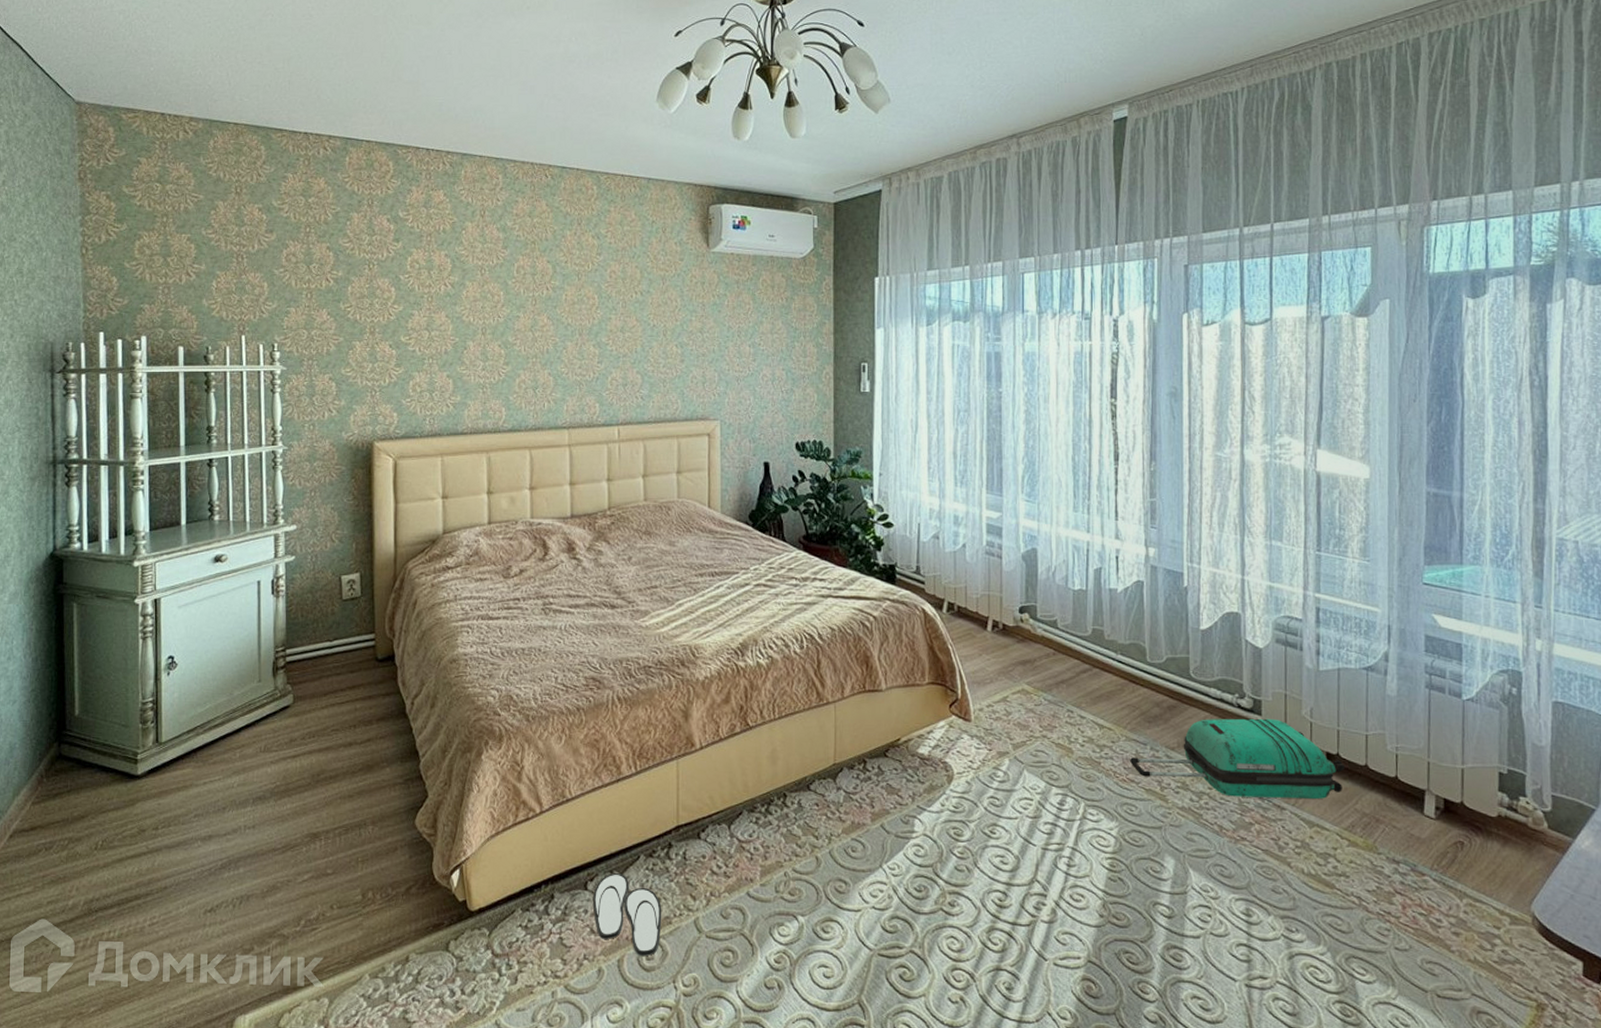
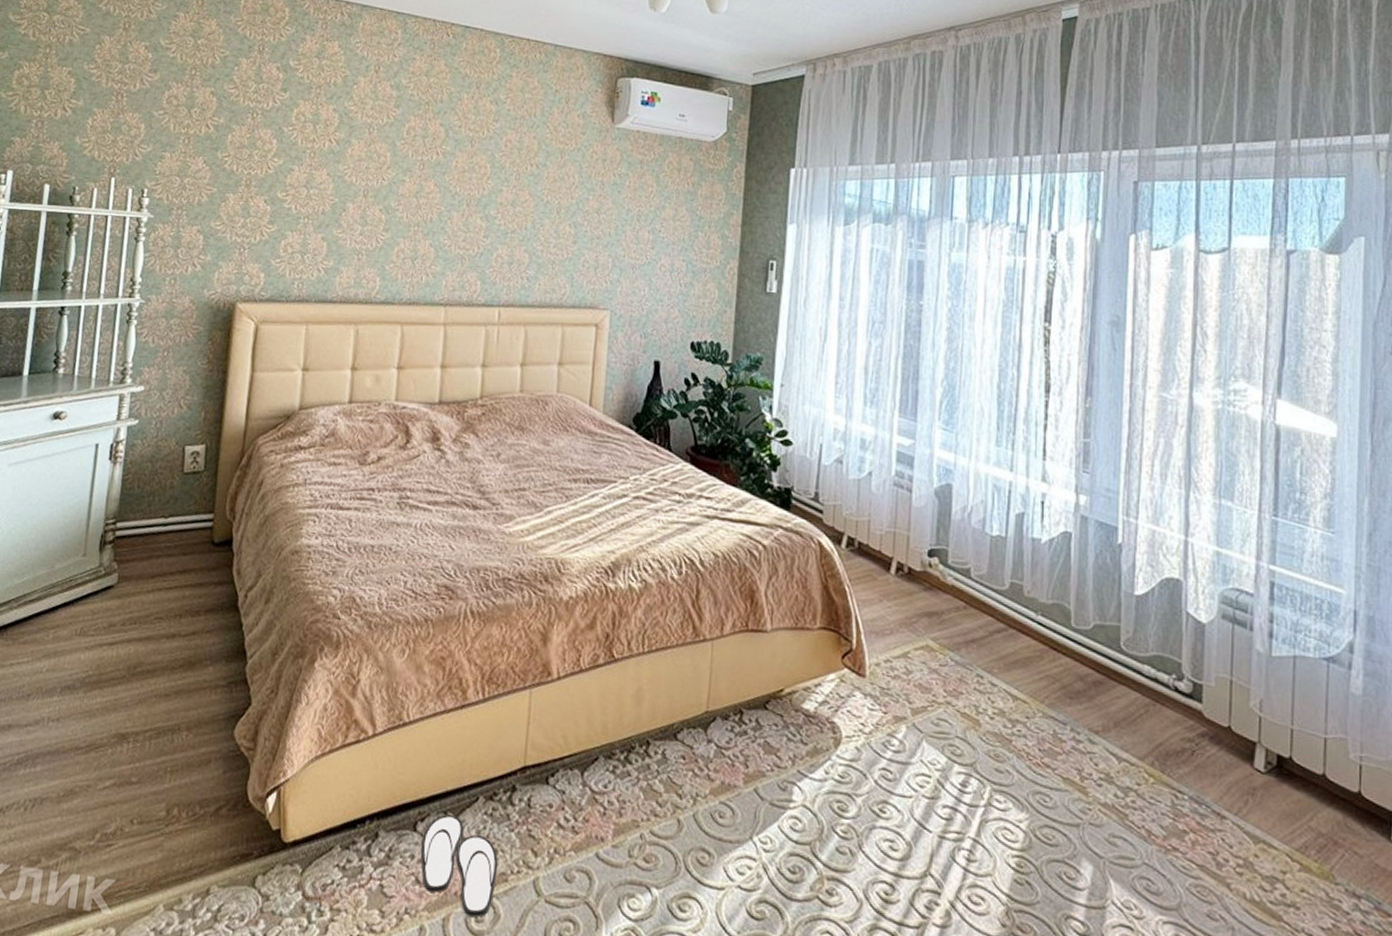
suitcase: present [1130,718,1346,799] -> none [1046,700,1300,810]

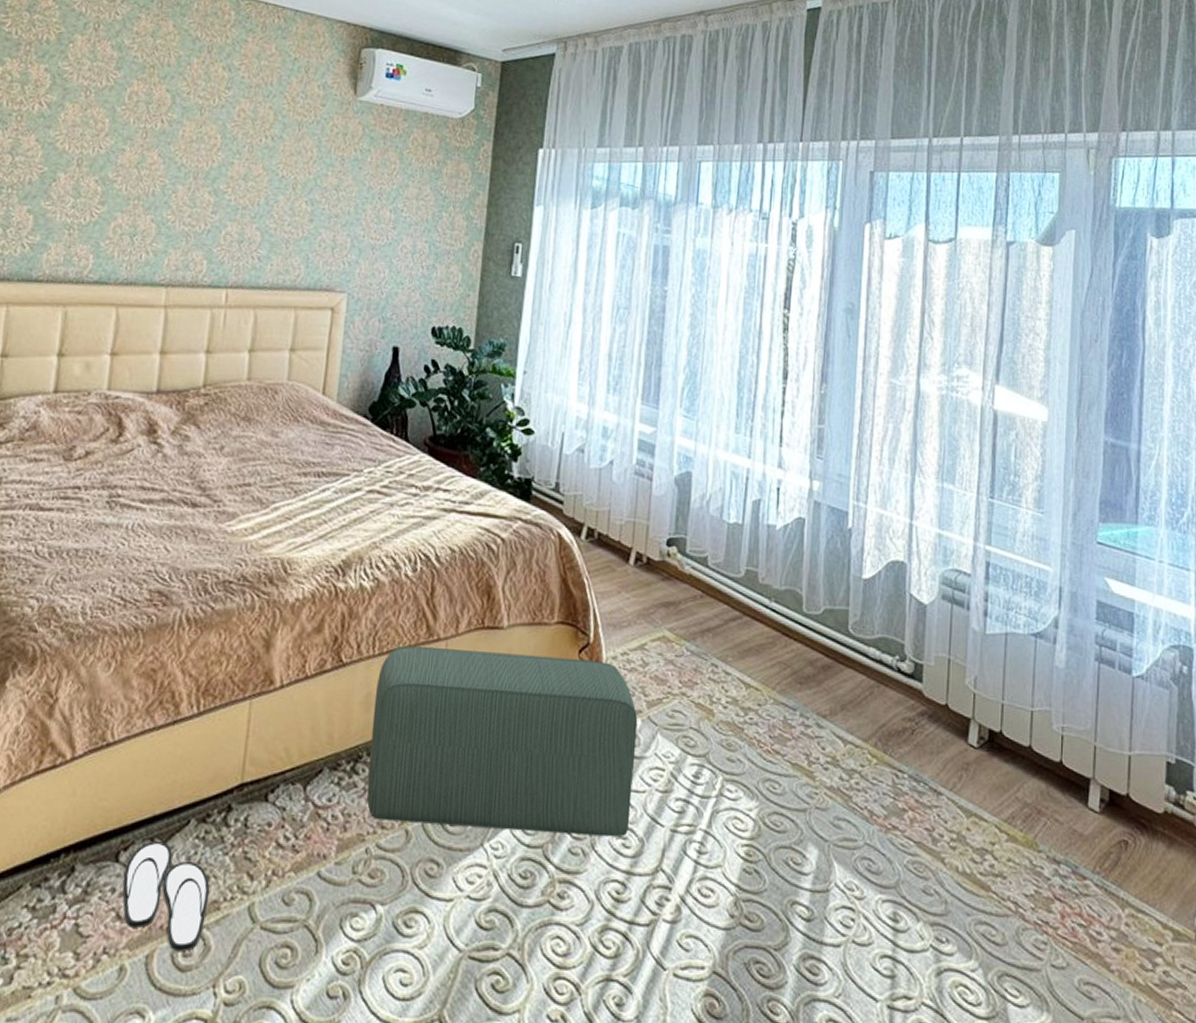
pouf: none [640,645,903,839] -> present [366,646,638,837]

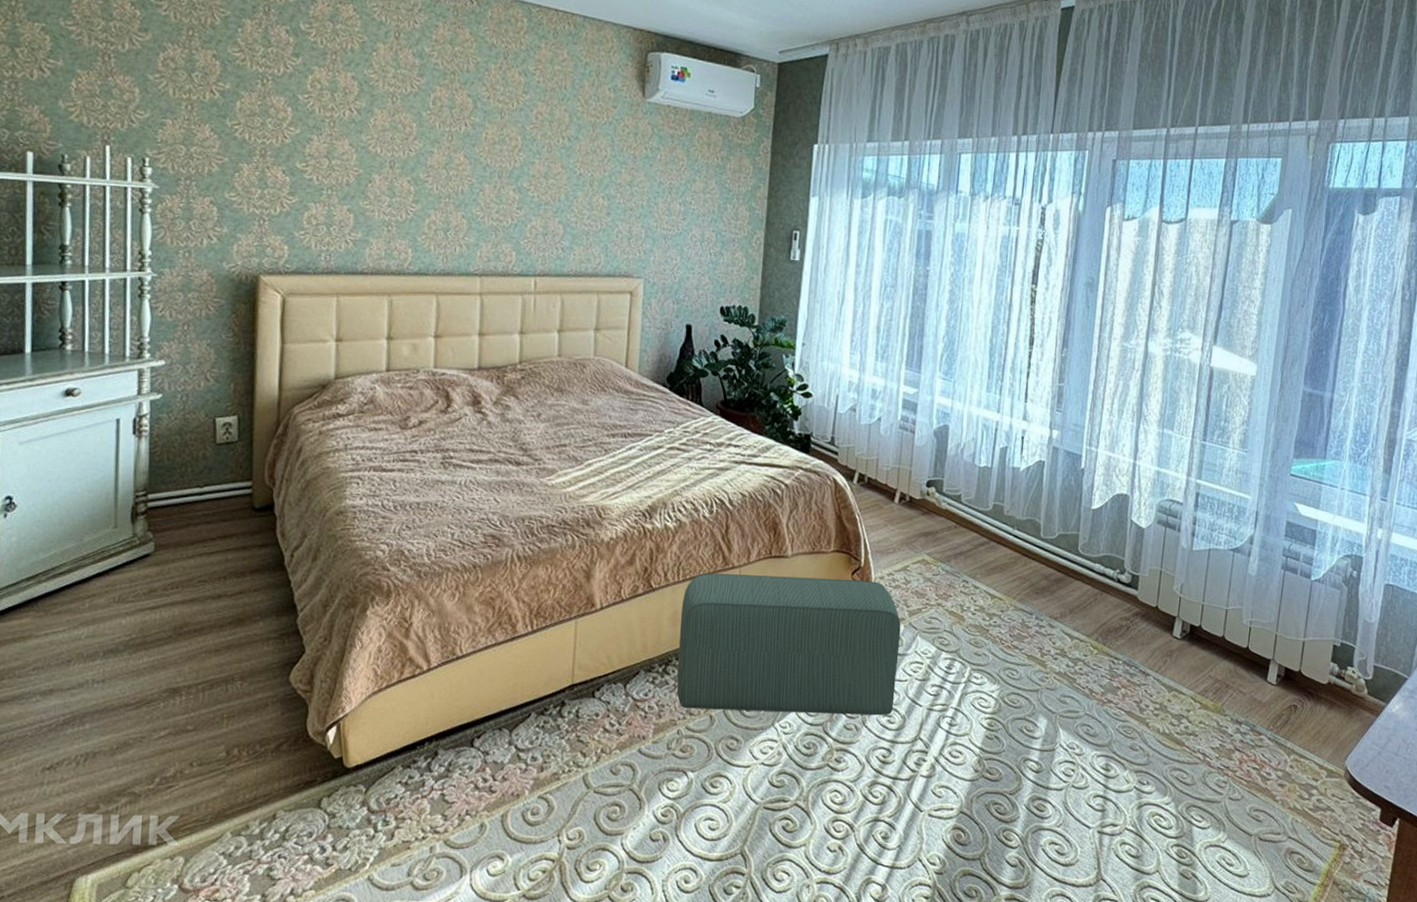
slippers: present [122,840,210,951] -> none [478,730,551,811]

